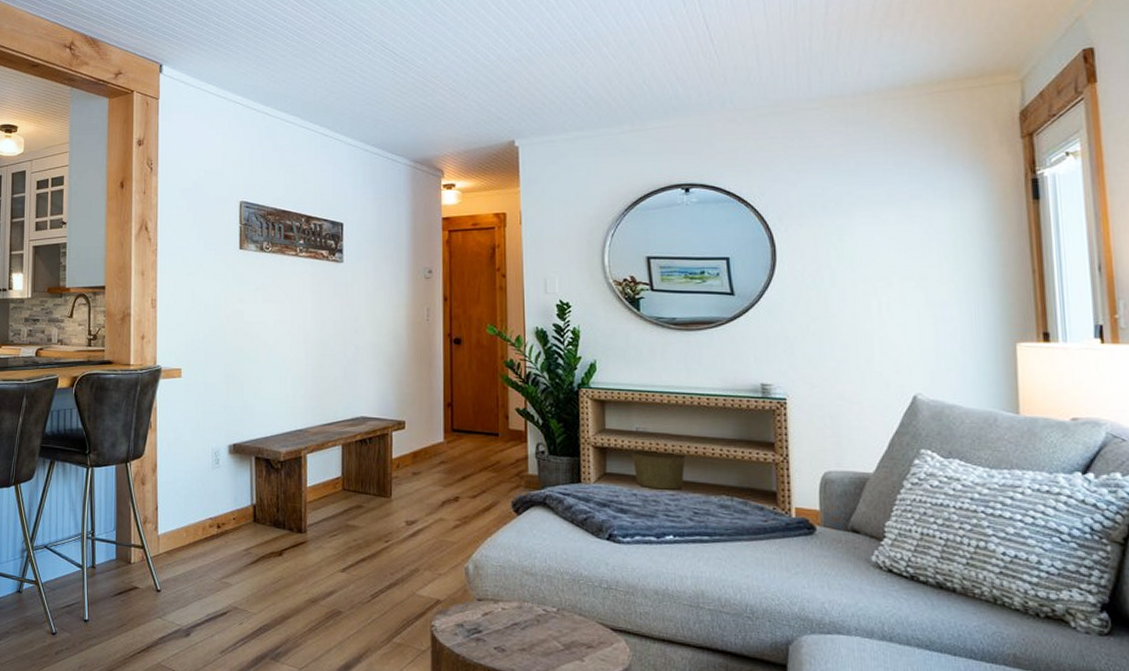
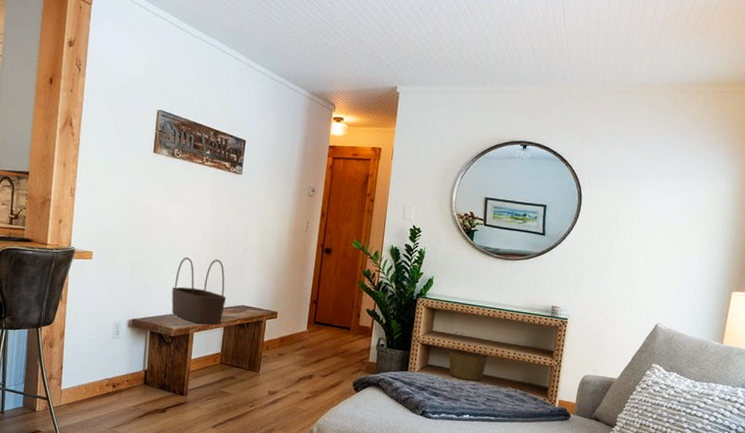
basket: none [276,364,341,443] -> present [171,257,227,325]

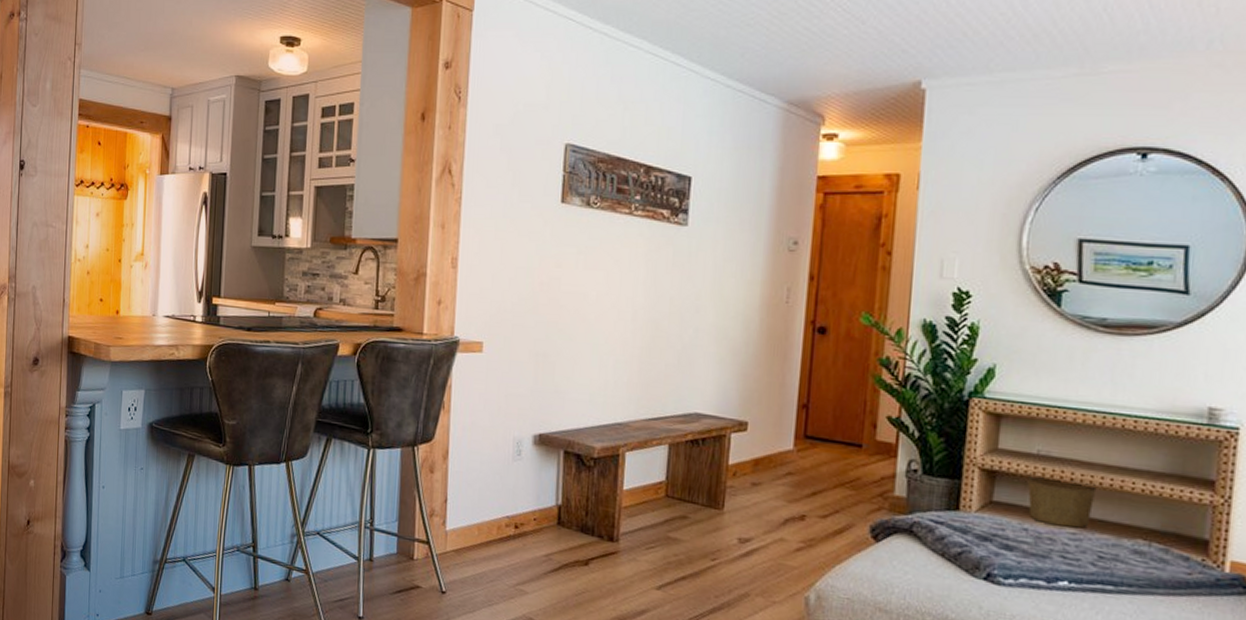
basket: present [171,257,227,325] -> none [592,345,671,441]

